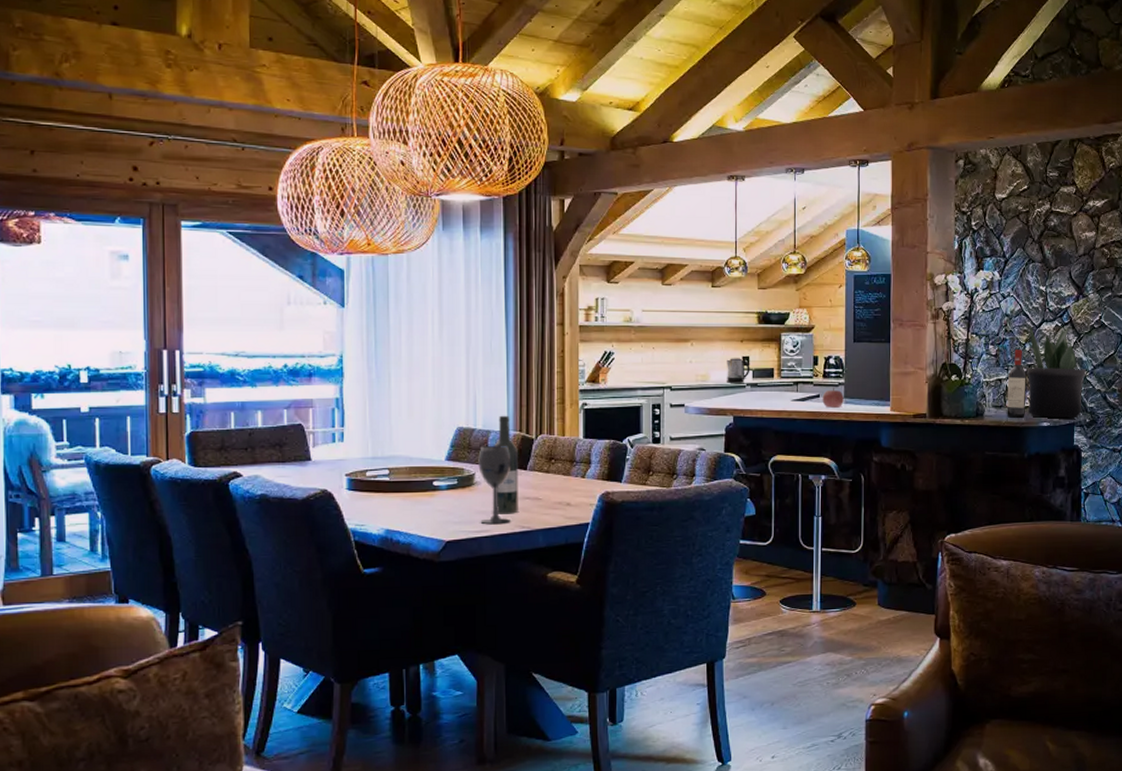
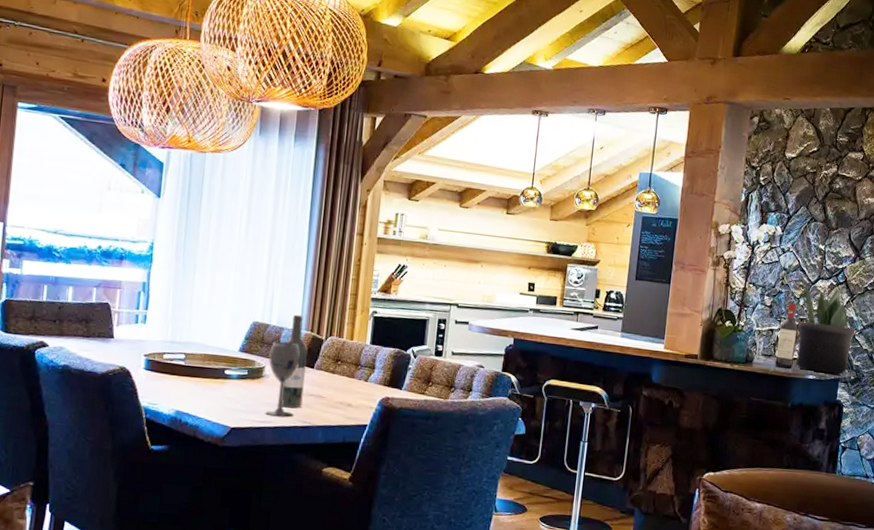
kettle: present [727,358,750,383] -> none [511,283,535,308]
fruit: present [822,388,844,408] -> none [600,321,621,341]

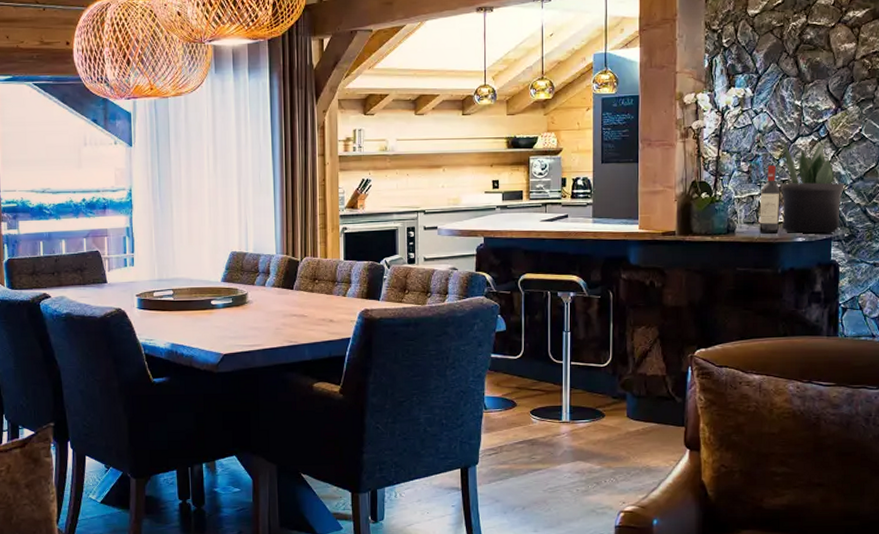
wine glass: present [265,341,300,417] -> none [250,267,280,339]
wine bottle: present [282,314,308,409] -> none [264,240,286,330]

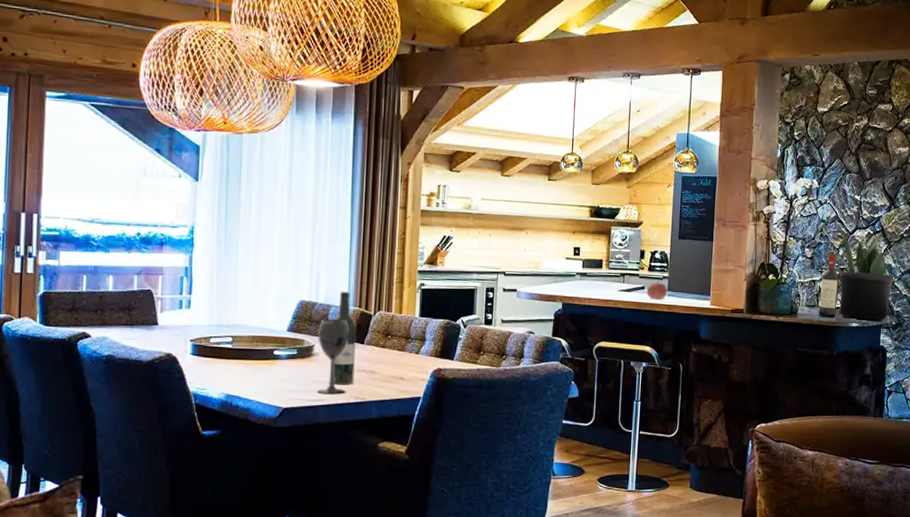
wine glass: none [250,267,280,339] -> present [317,318,350,395]
wine bottle: none [264,240,286,330] -> present [334,291,356,385]
fruit: none [570,208,592,227] -> present [647,281,667,300]

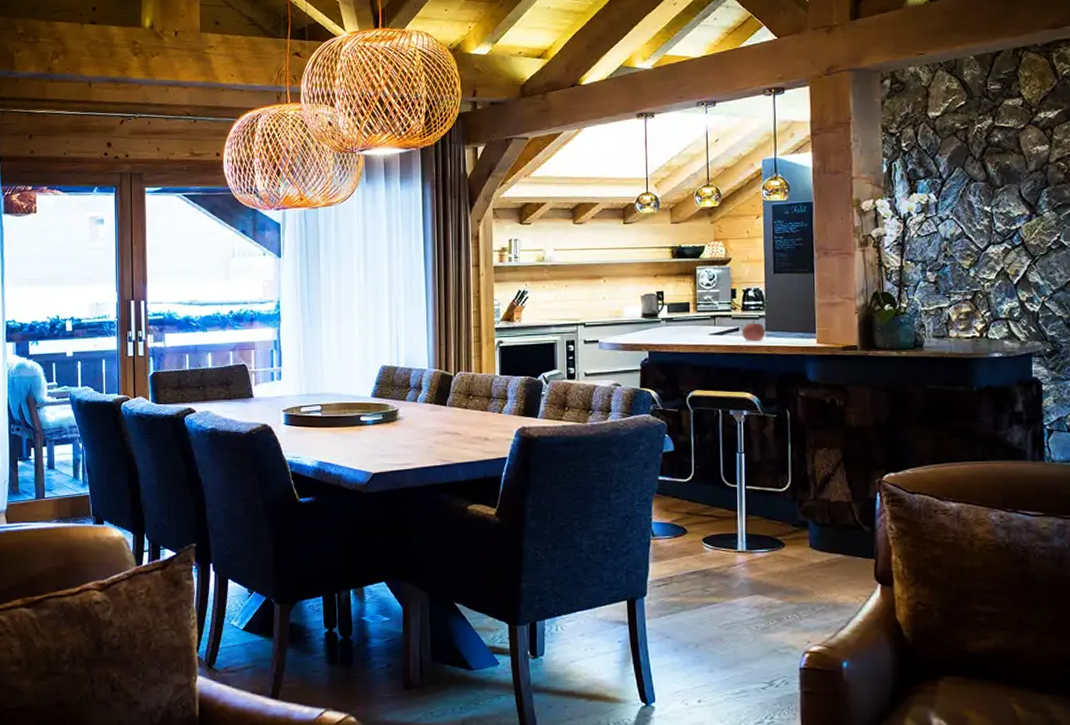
wine glass: present [317,318,350,395] -> none [401,382,432,458]
wine bottle: present [334,291,356,385] -> none [416,354,439,448]
kettle: none [558,248,581,272] -> present [640,293,665,318]
wine bottle: present [819,253,839,319] -> none [950,275,973,350]
planter: present [839,231,894,321] -> none [972,248,1044,349]

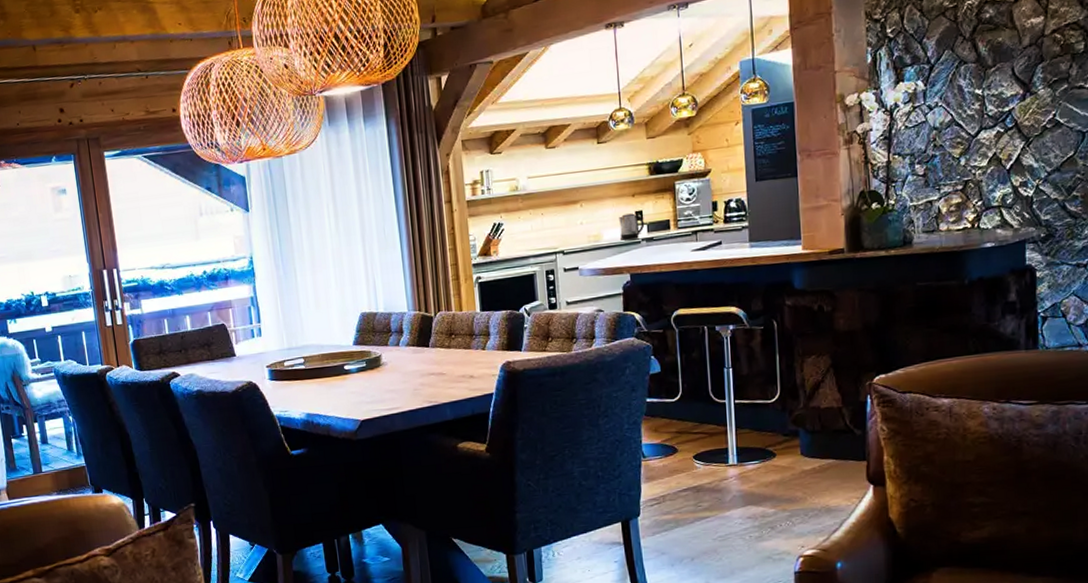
fruit: present [742,321,765,341] -> none [724,232,749,254]

